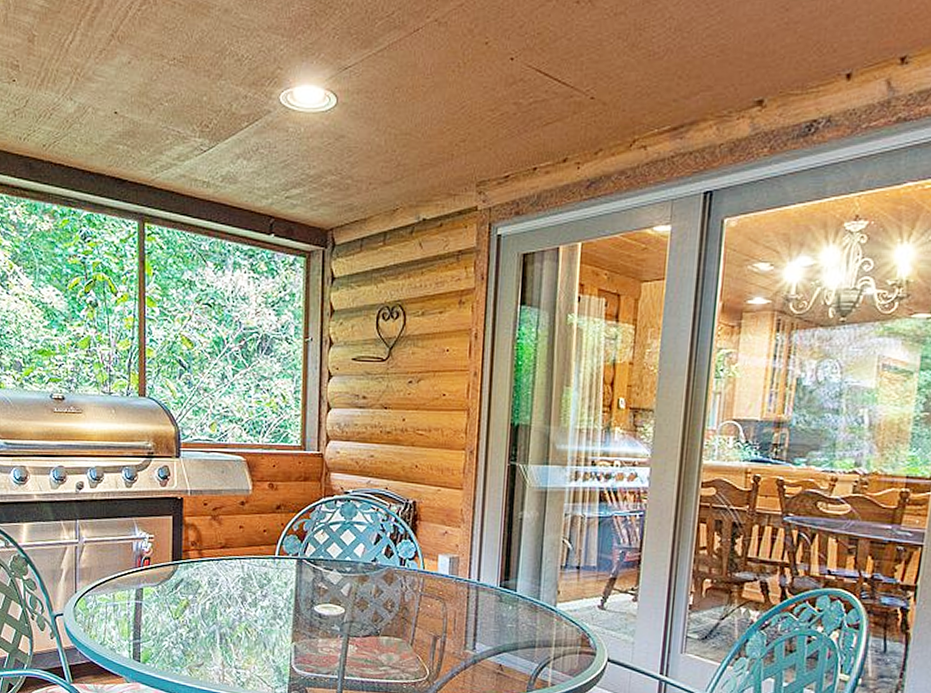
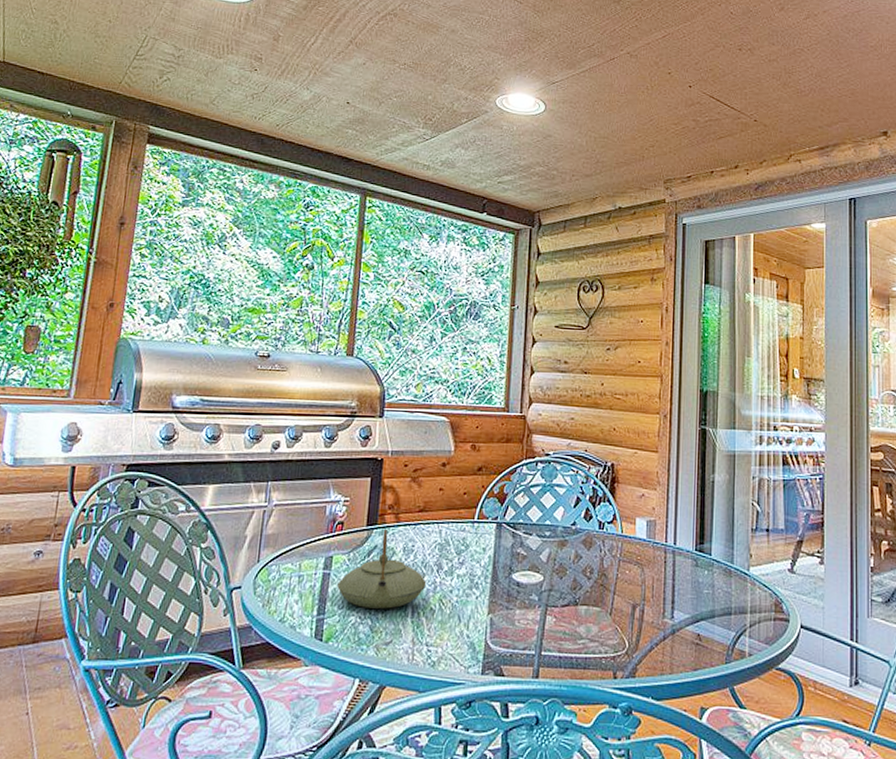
teapot: none [150,563,232,636] -> present [337,528,427,609]

